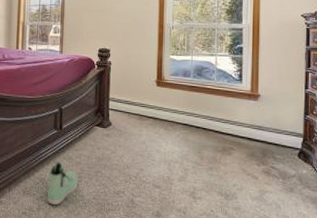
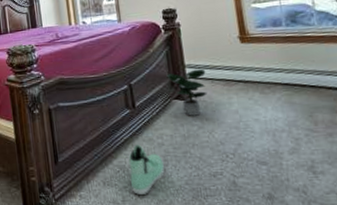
potted plant: none [93,103,125,142] -> present [166,69,208,116]

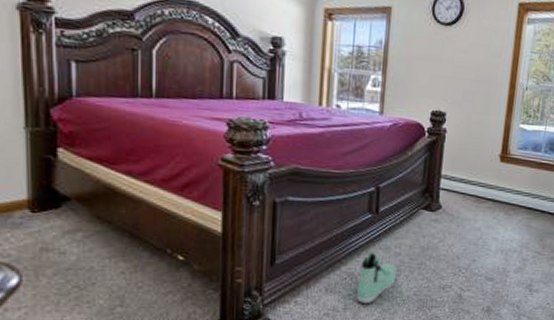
potted plant: present [166,69,208,116] -> none [419,181,460,229]

